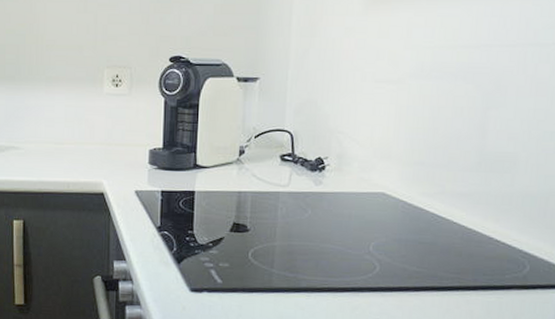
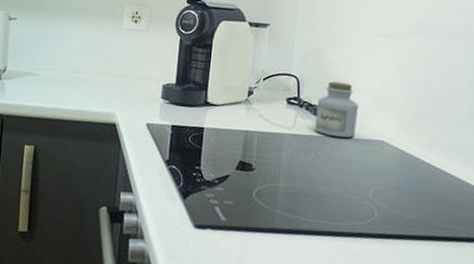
jar: none [311,134,358,193] -> present [315,81,359,138]

